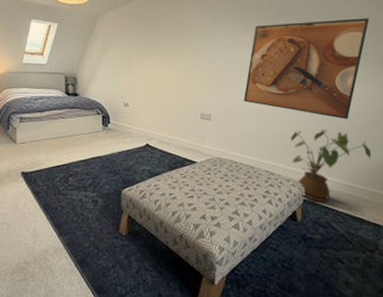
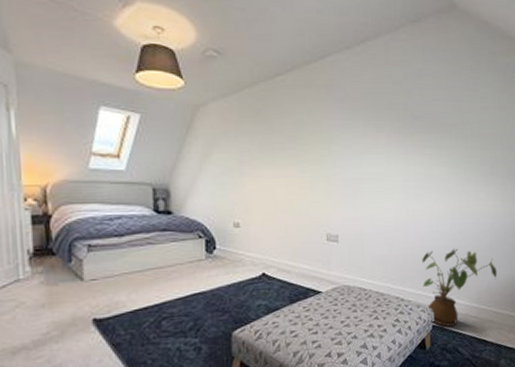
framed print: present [243,18,370,120] -> none [374,127,501,238]

